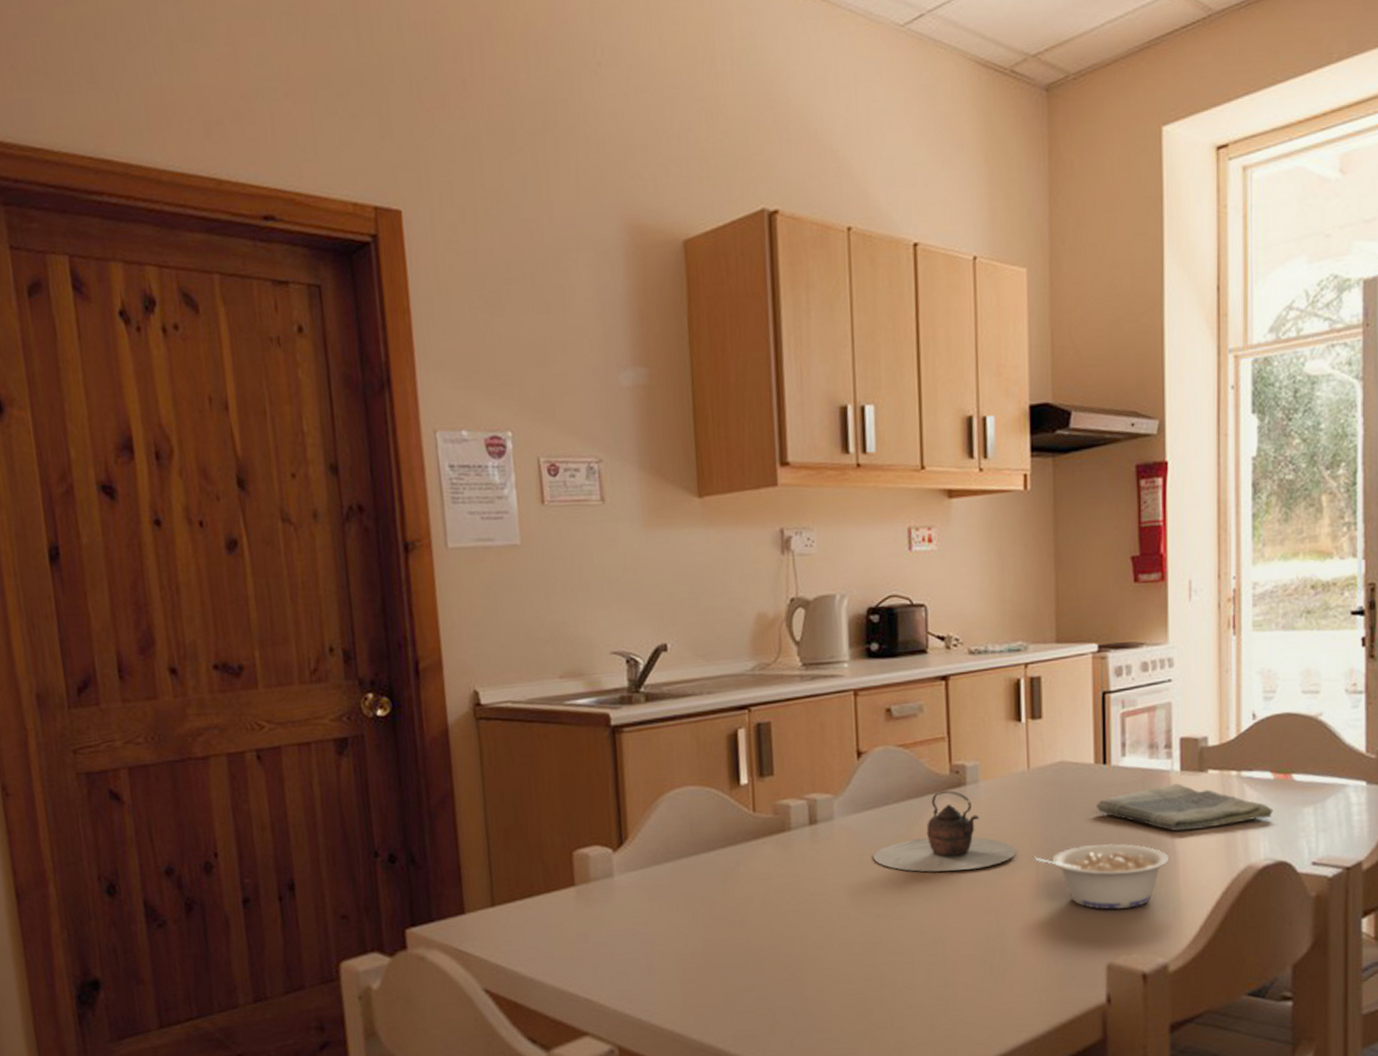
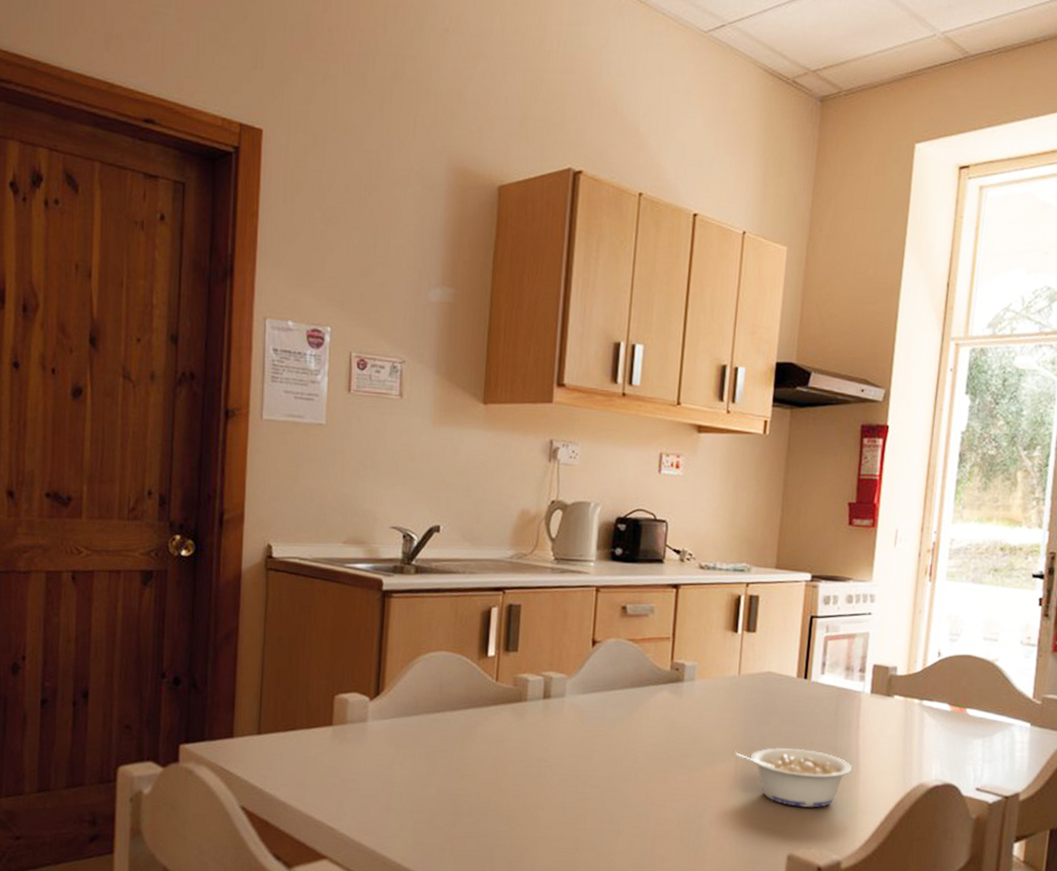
teapot: present [873,790,1016,872] -> none [595,684,720,756]
dish towel: present [1095,782,1273,832] -> none [793,703,947,747]

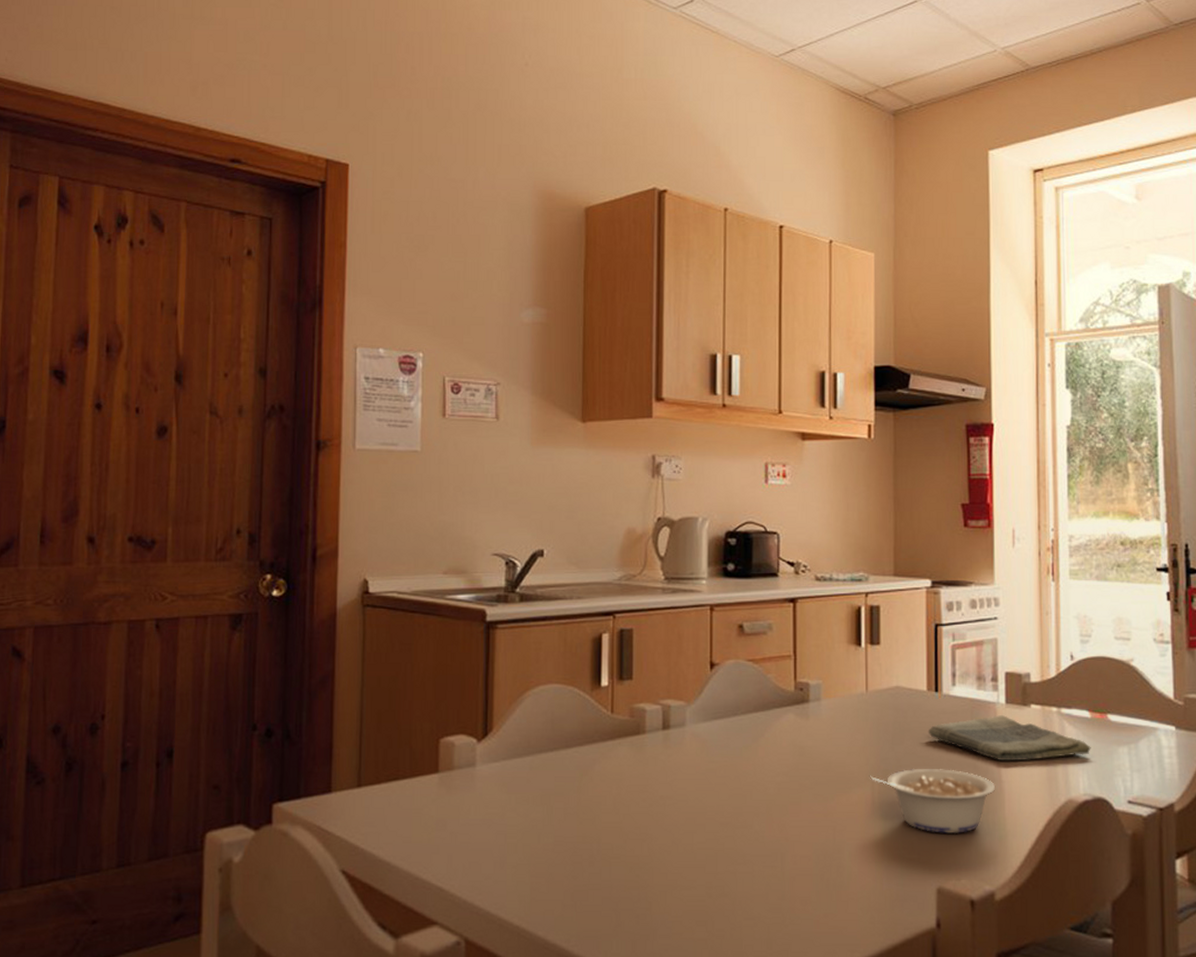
dish towel: none [793,703,947,747] -> present [928,714,1091,762]

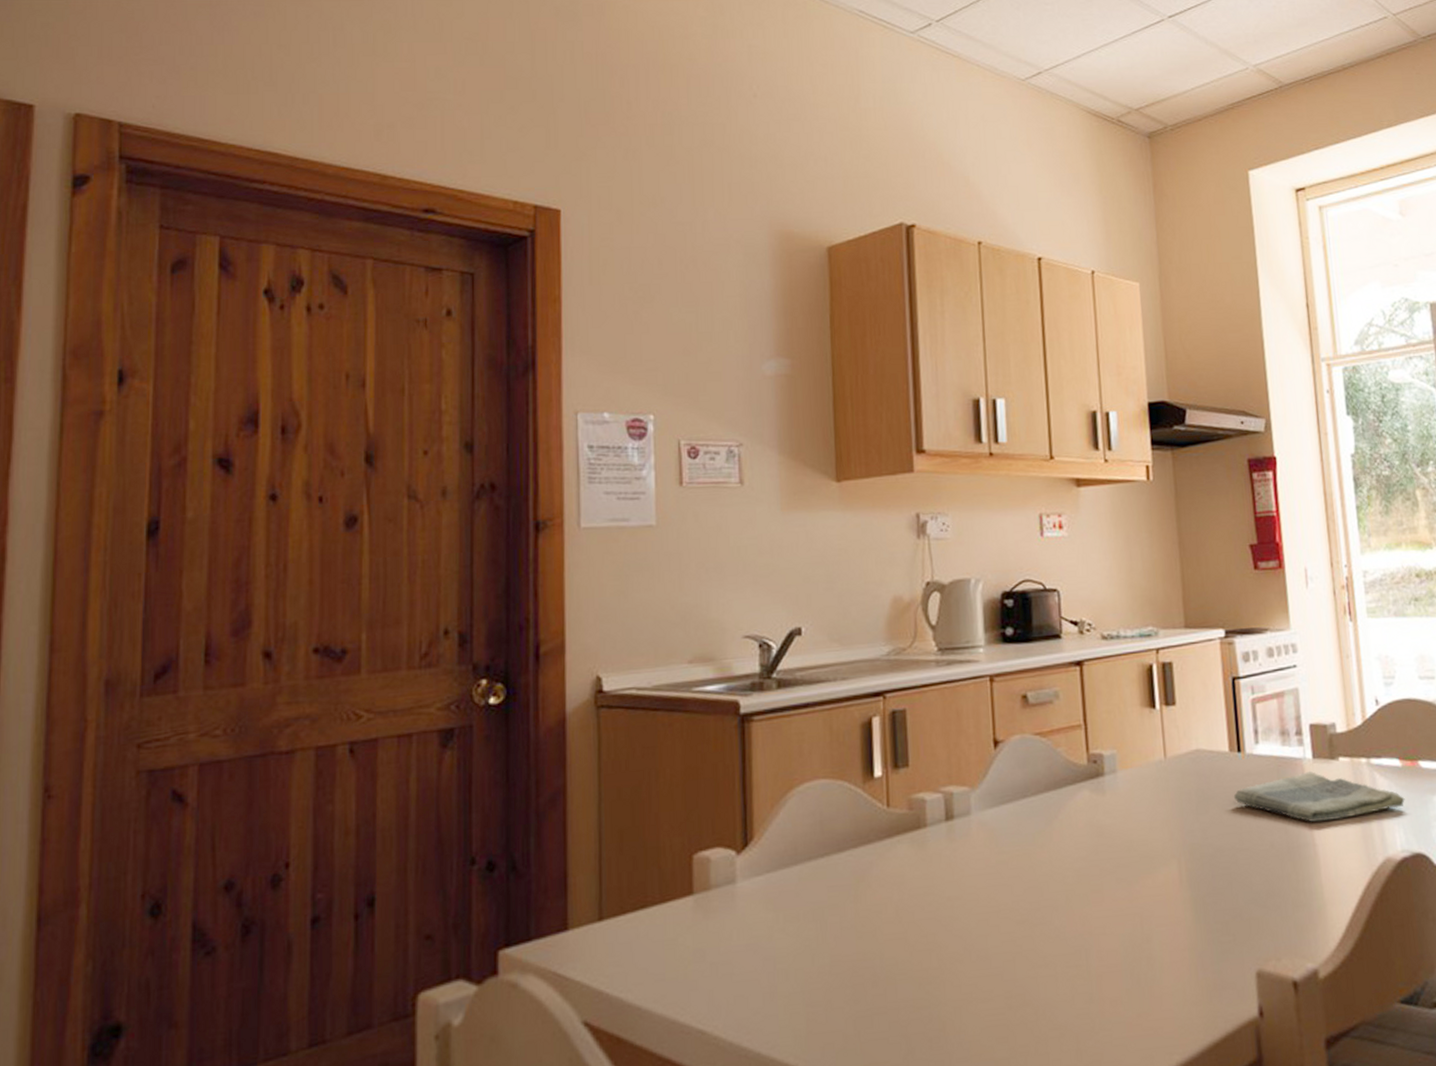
legume: present [869,768,995,833] -> none [1174,836,1309,910]

